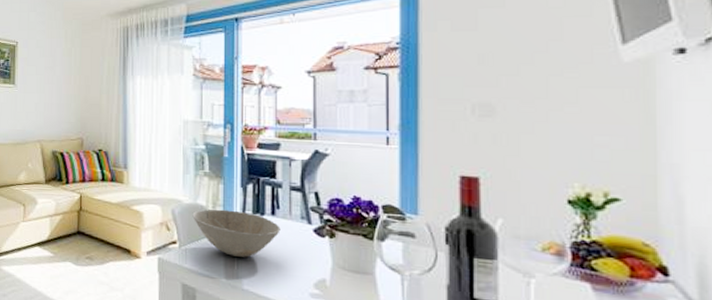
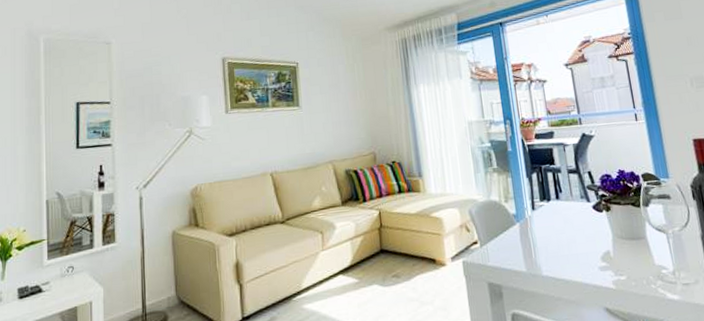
bowl: present [192,208,281,257] -> none [488,200,566,246]

